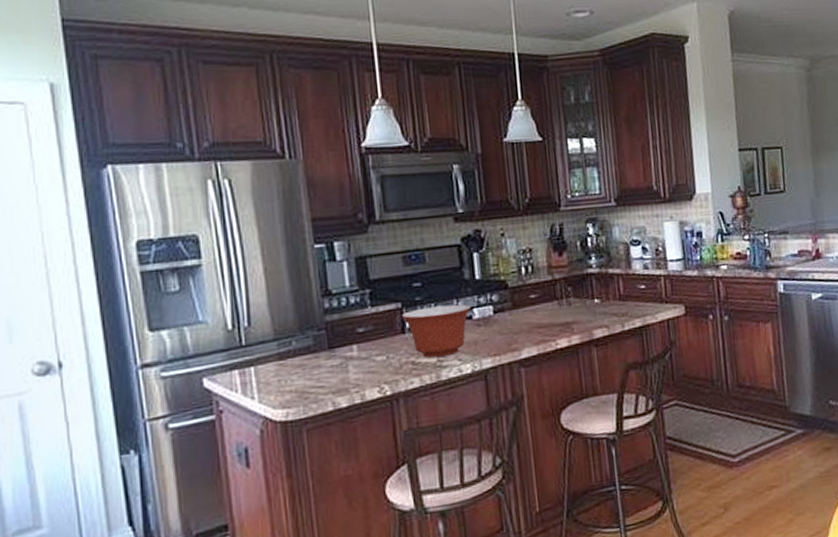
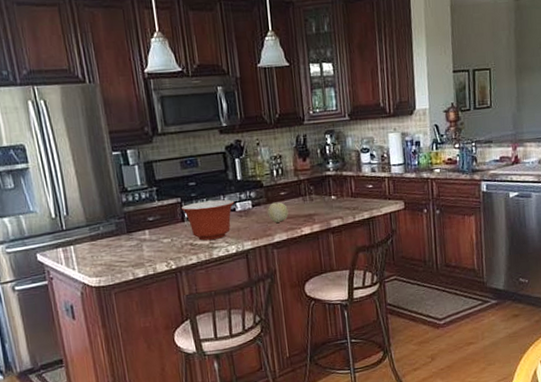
fruit: none [513,307,540,334] -> present [267,202,289,223]

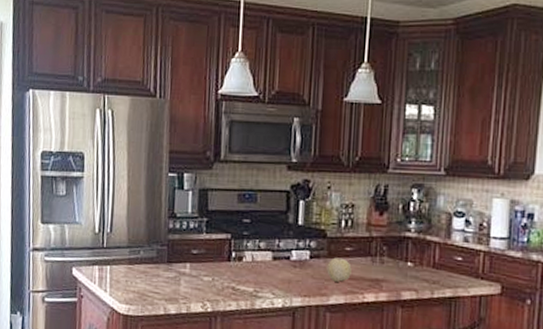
mixing bowl: present [181,199,235,241] -> none [229,242,291,288]

